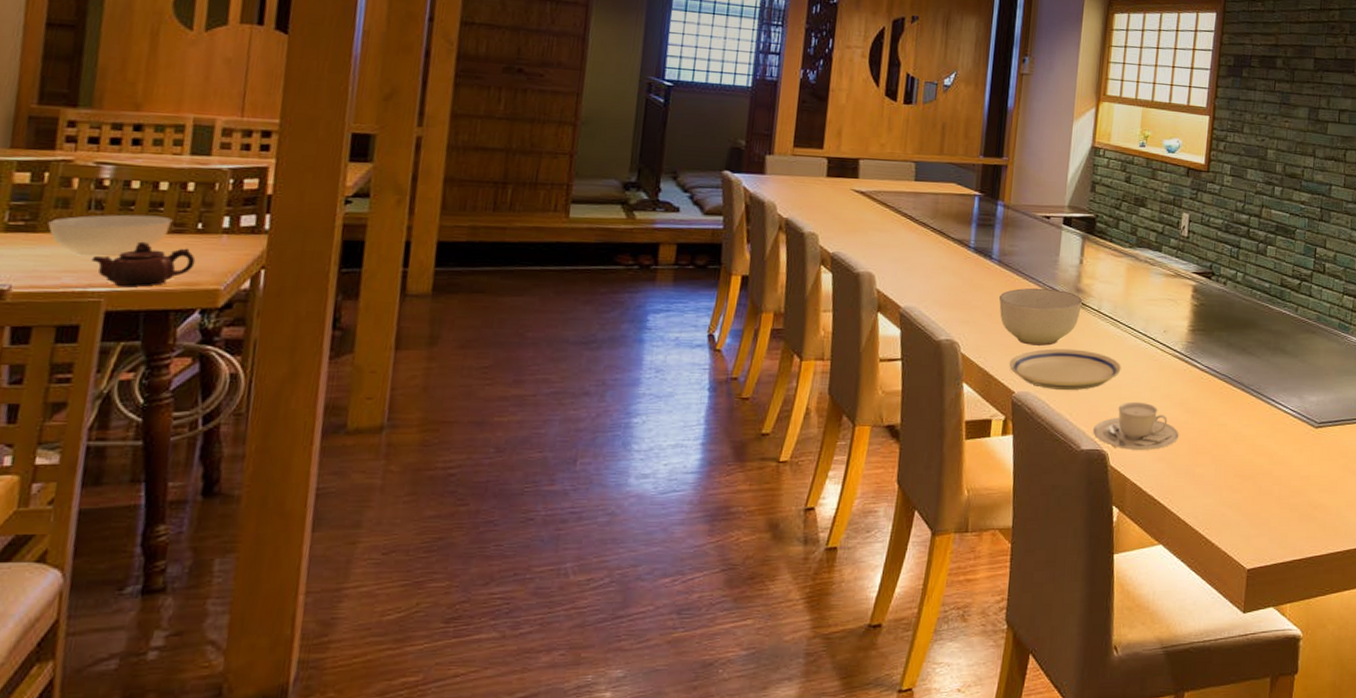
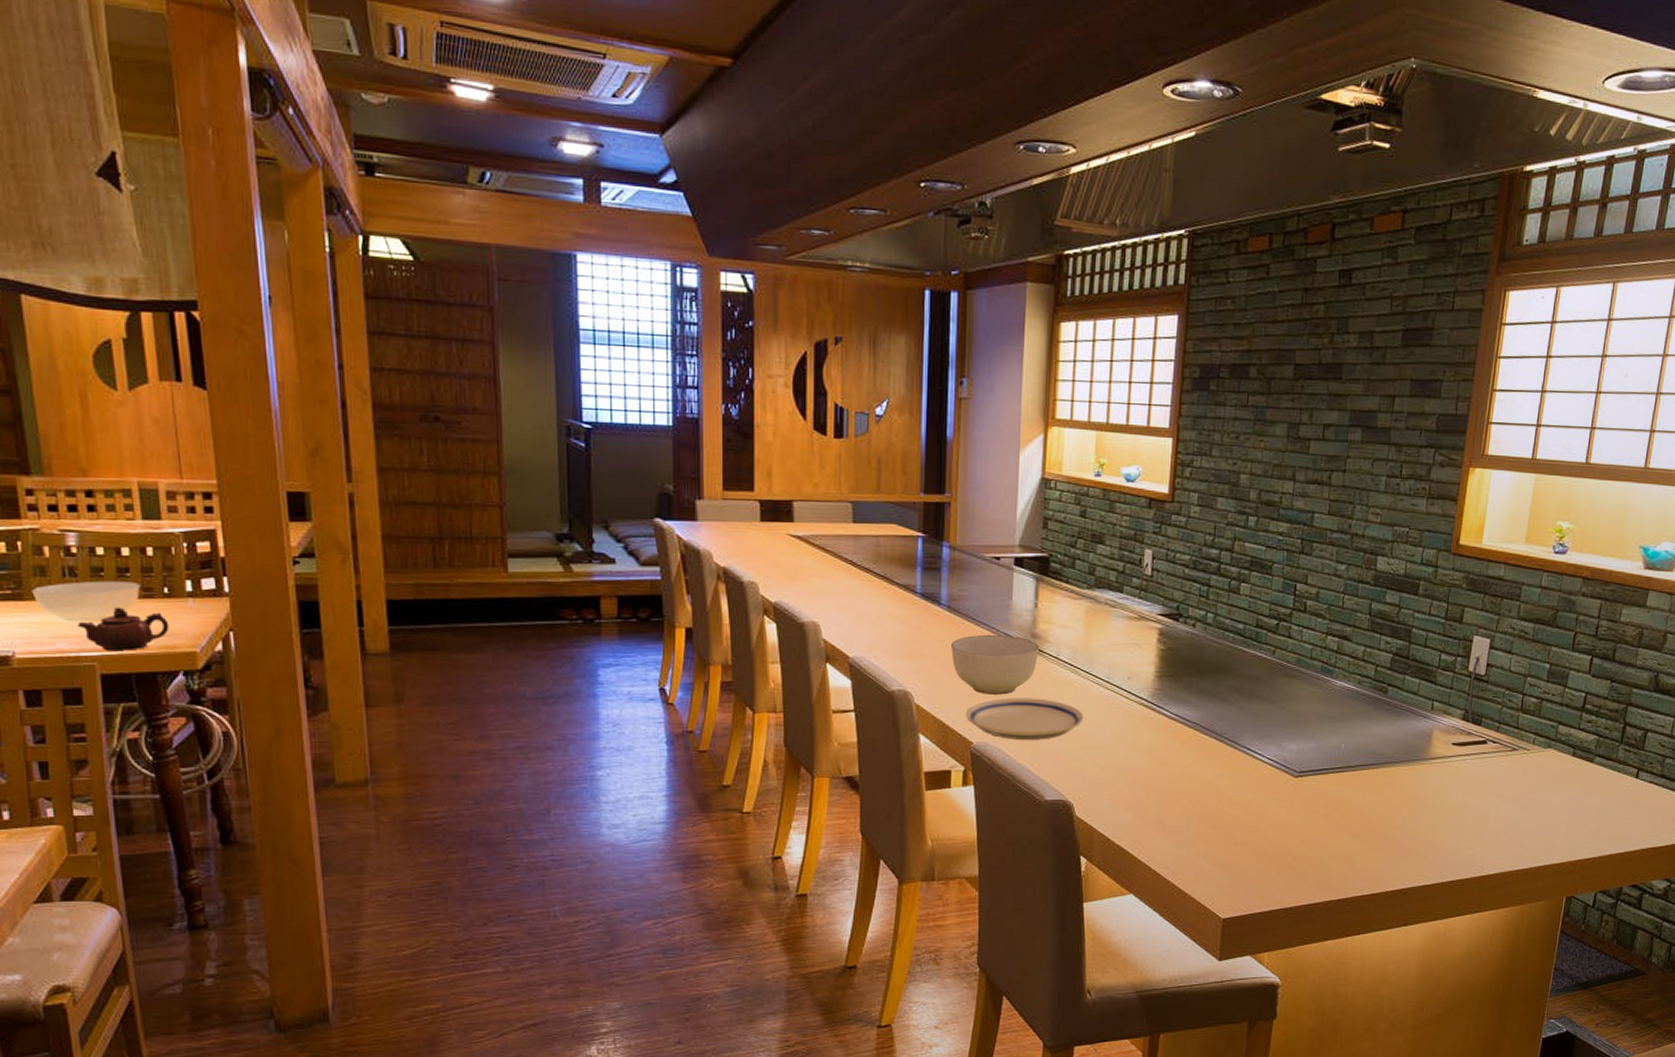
teacup: present [1092,401,1179,450] -> none [1056,751,1148,800]

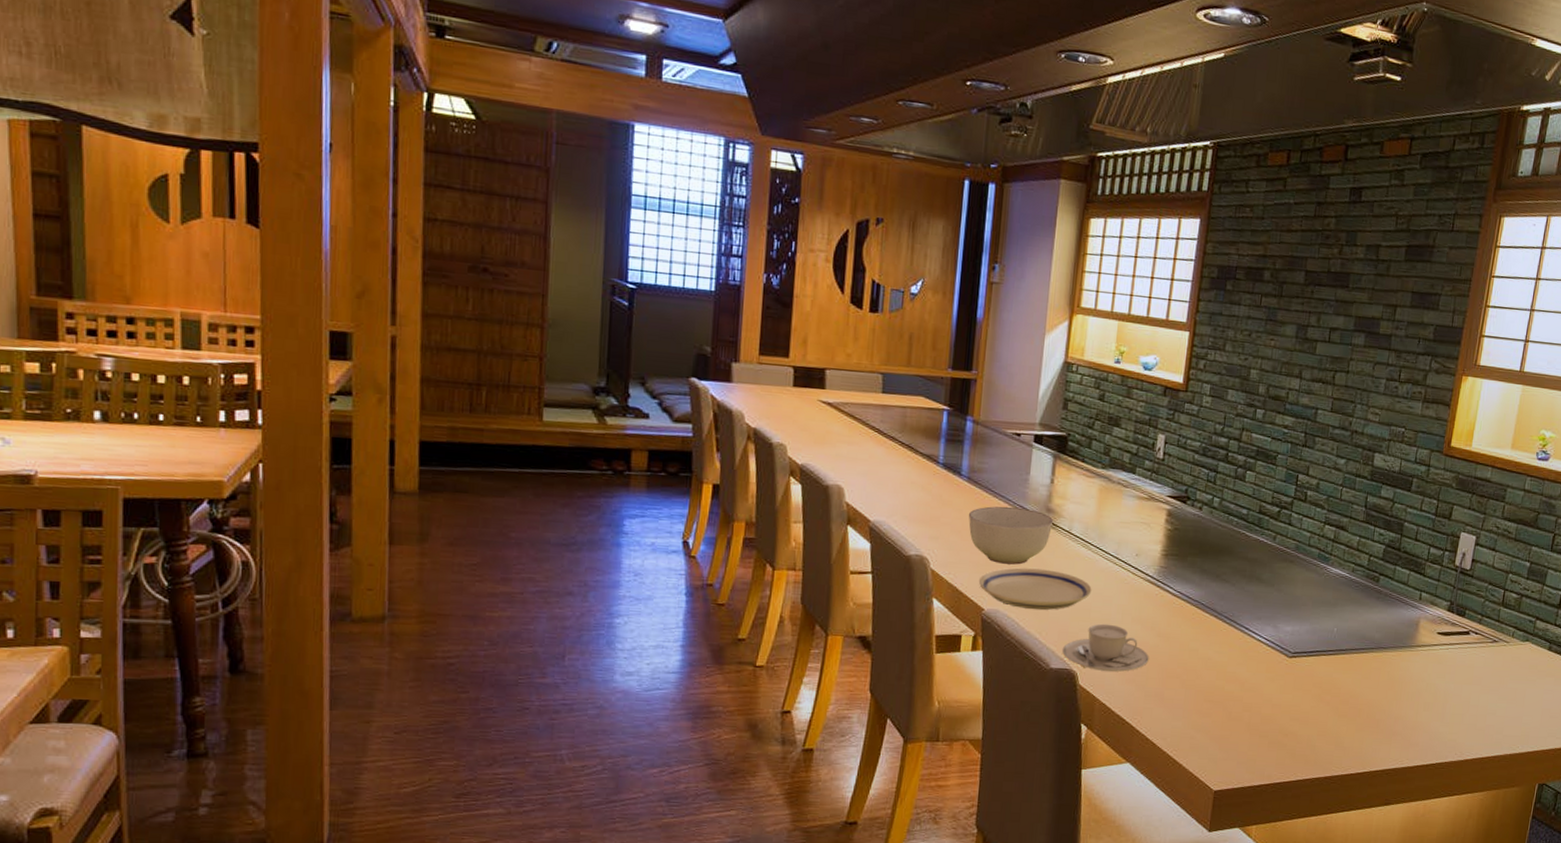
bowl: present [32,581,141,622] -> none [61,406,173,446]
teapot: present [77,607,170,650] -> none [105,432,199,476]
teacup: none [1056,751,1148,800] -> present [1061,623,1149,672]

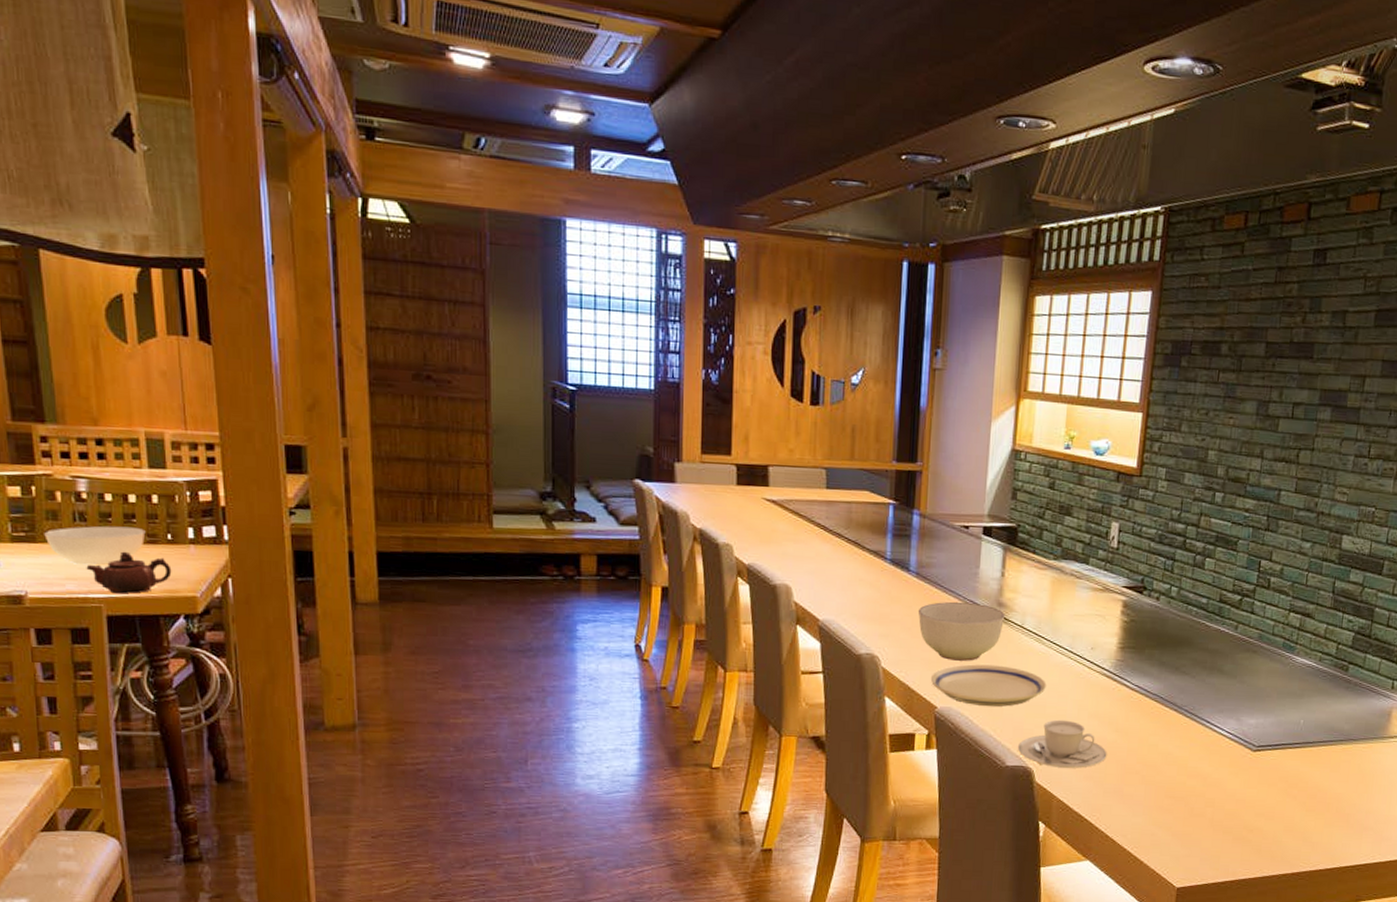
bowl: none [61,406,173,446] -> present [44,526,146,565]
teapot: none [105,432,199,476] -> present [86,551,172,593]

